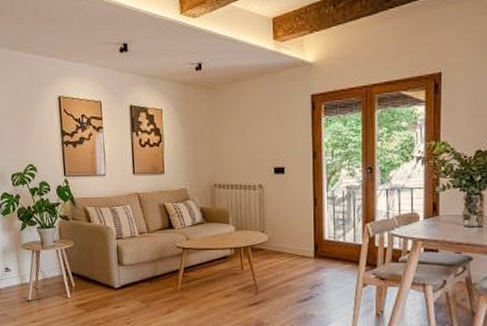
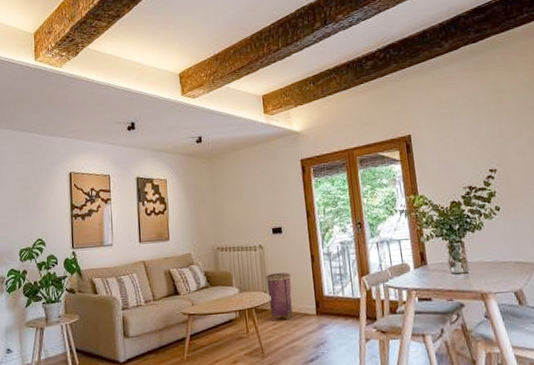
woven basket: none [264,213,291,262] -> present [265,272,293,322]

